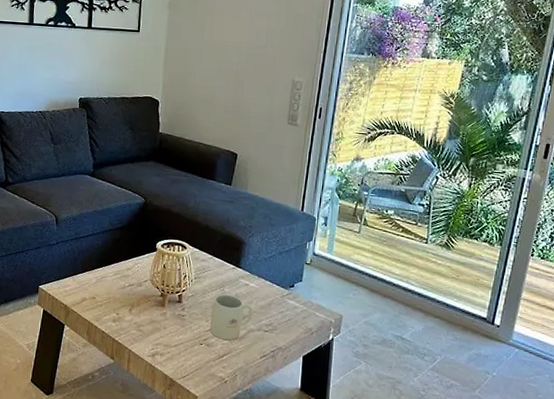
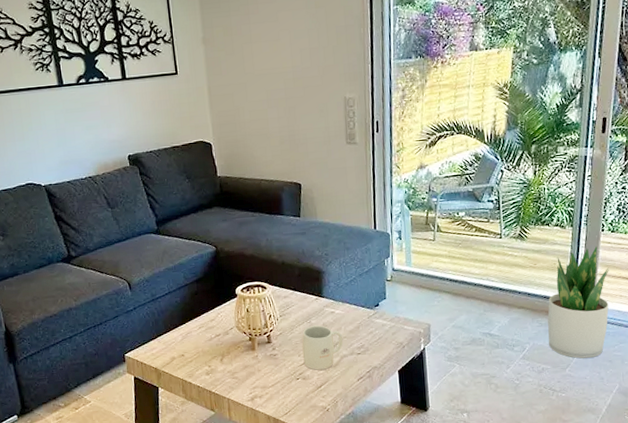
planter: none [460,269,534,384] -> present [547,246,609,359]

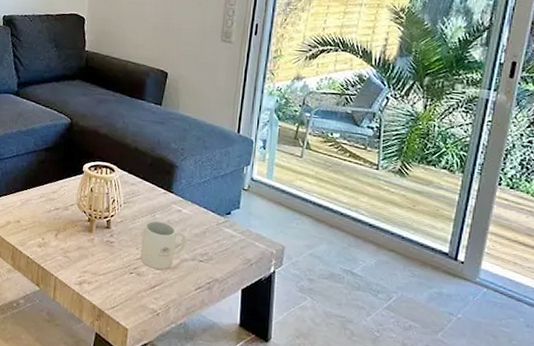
planter: present [547,246,609,359] -> none [419,200,503,328]

